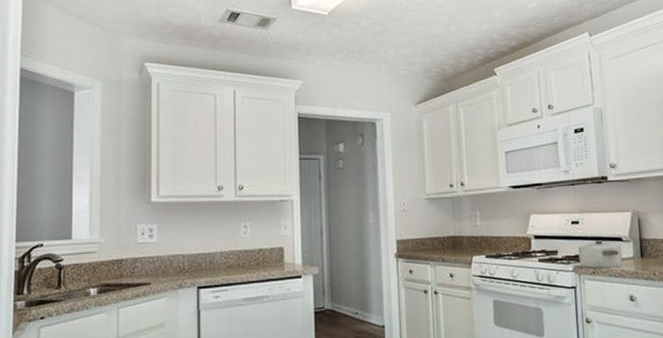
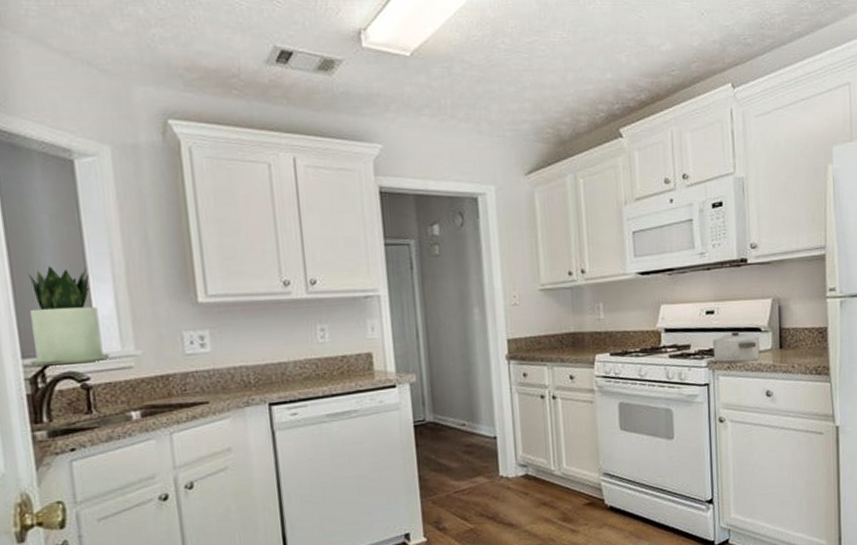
planter: none [20,170,80,249] -> present [27,266,110,367]

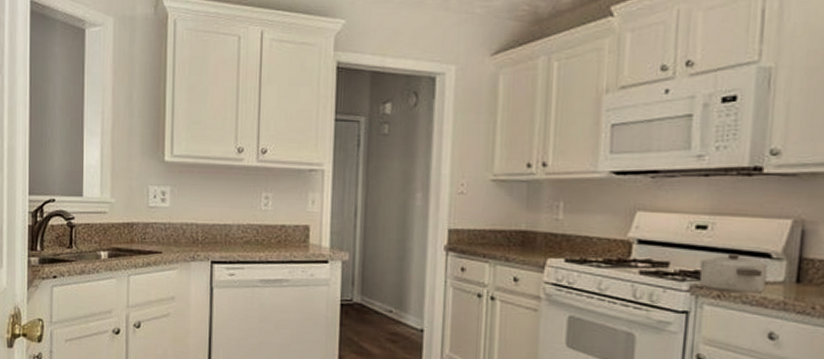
planter: present [27,266,110,367] -> none [33,119,91,205]

